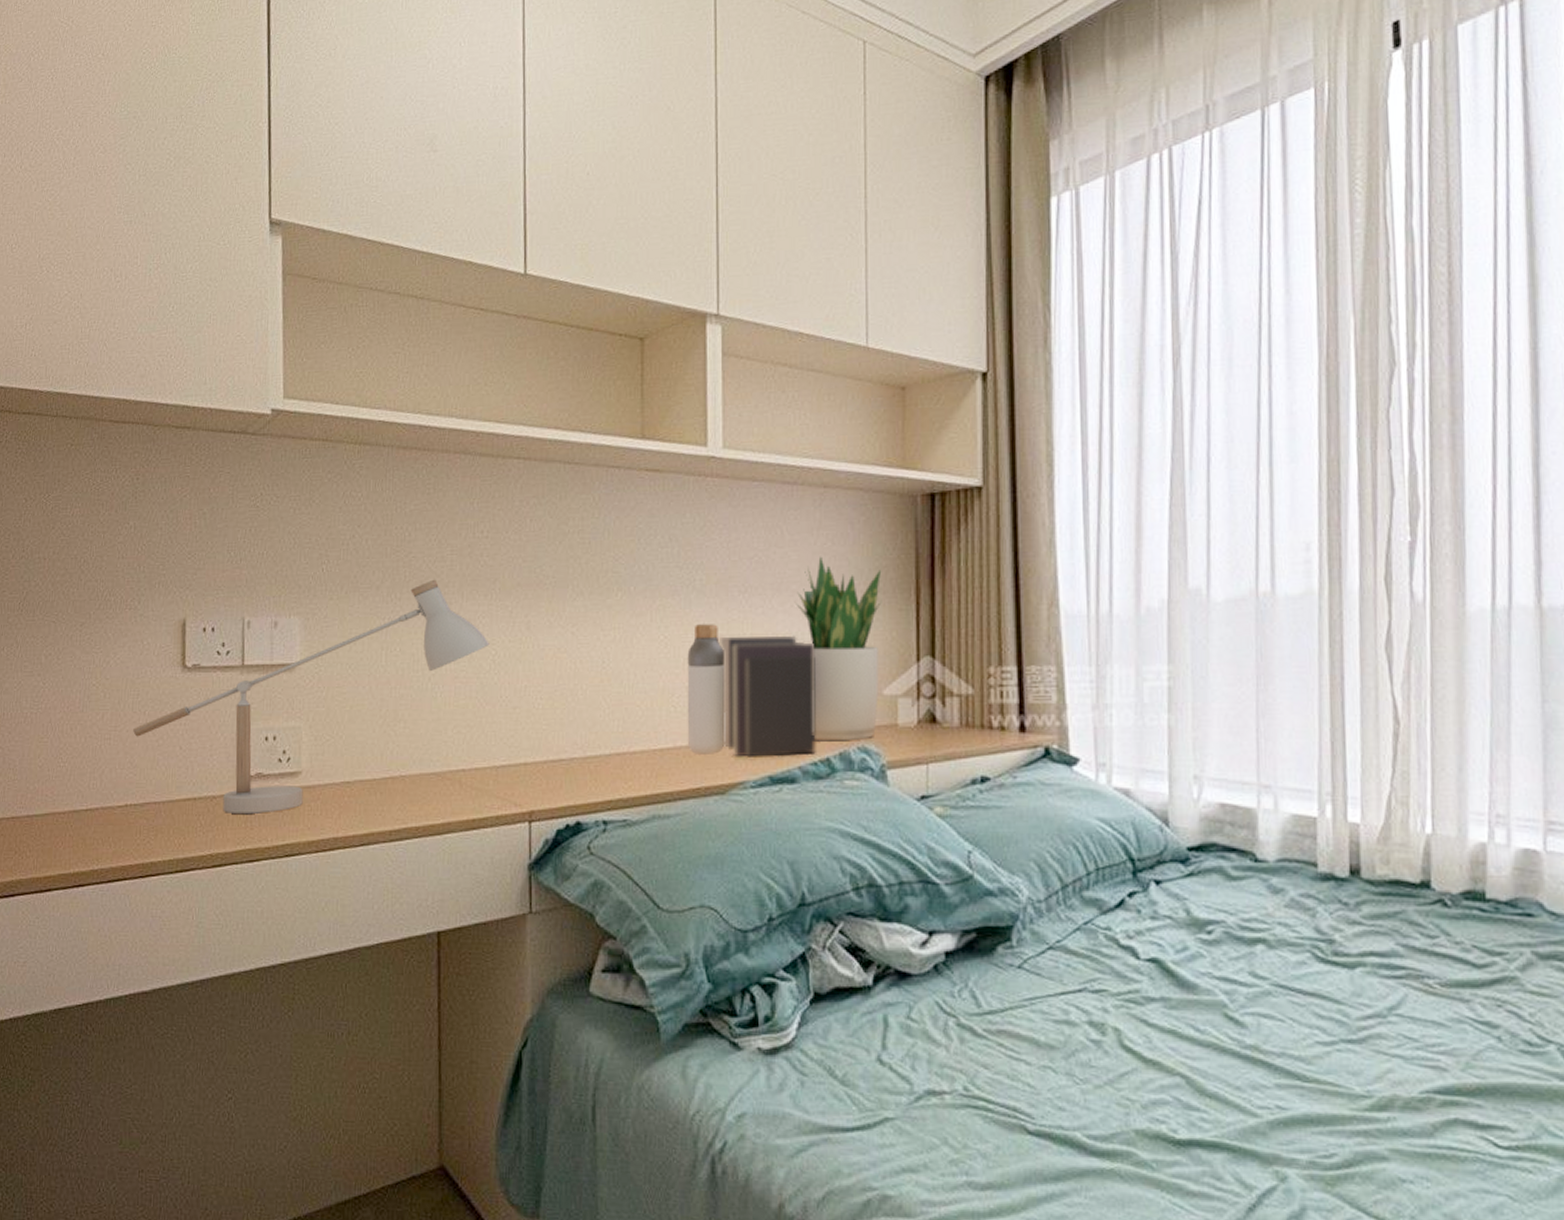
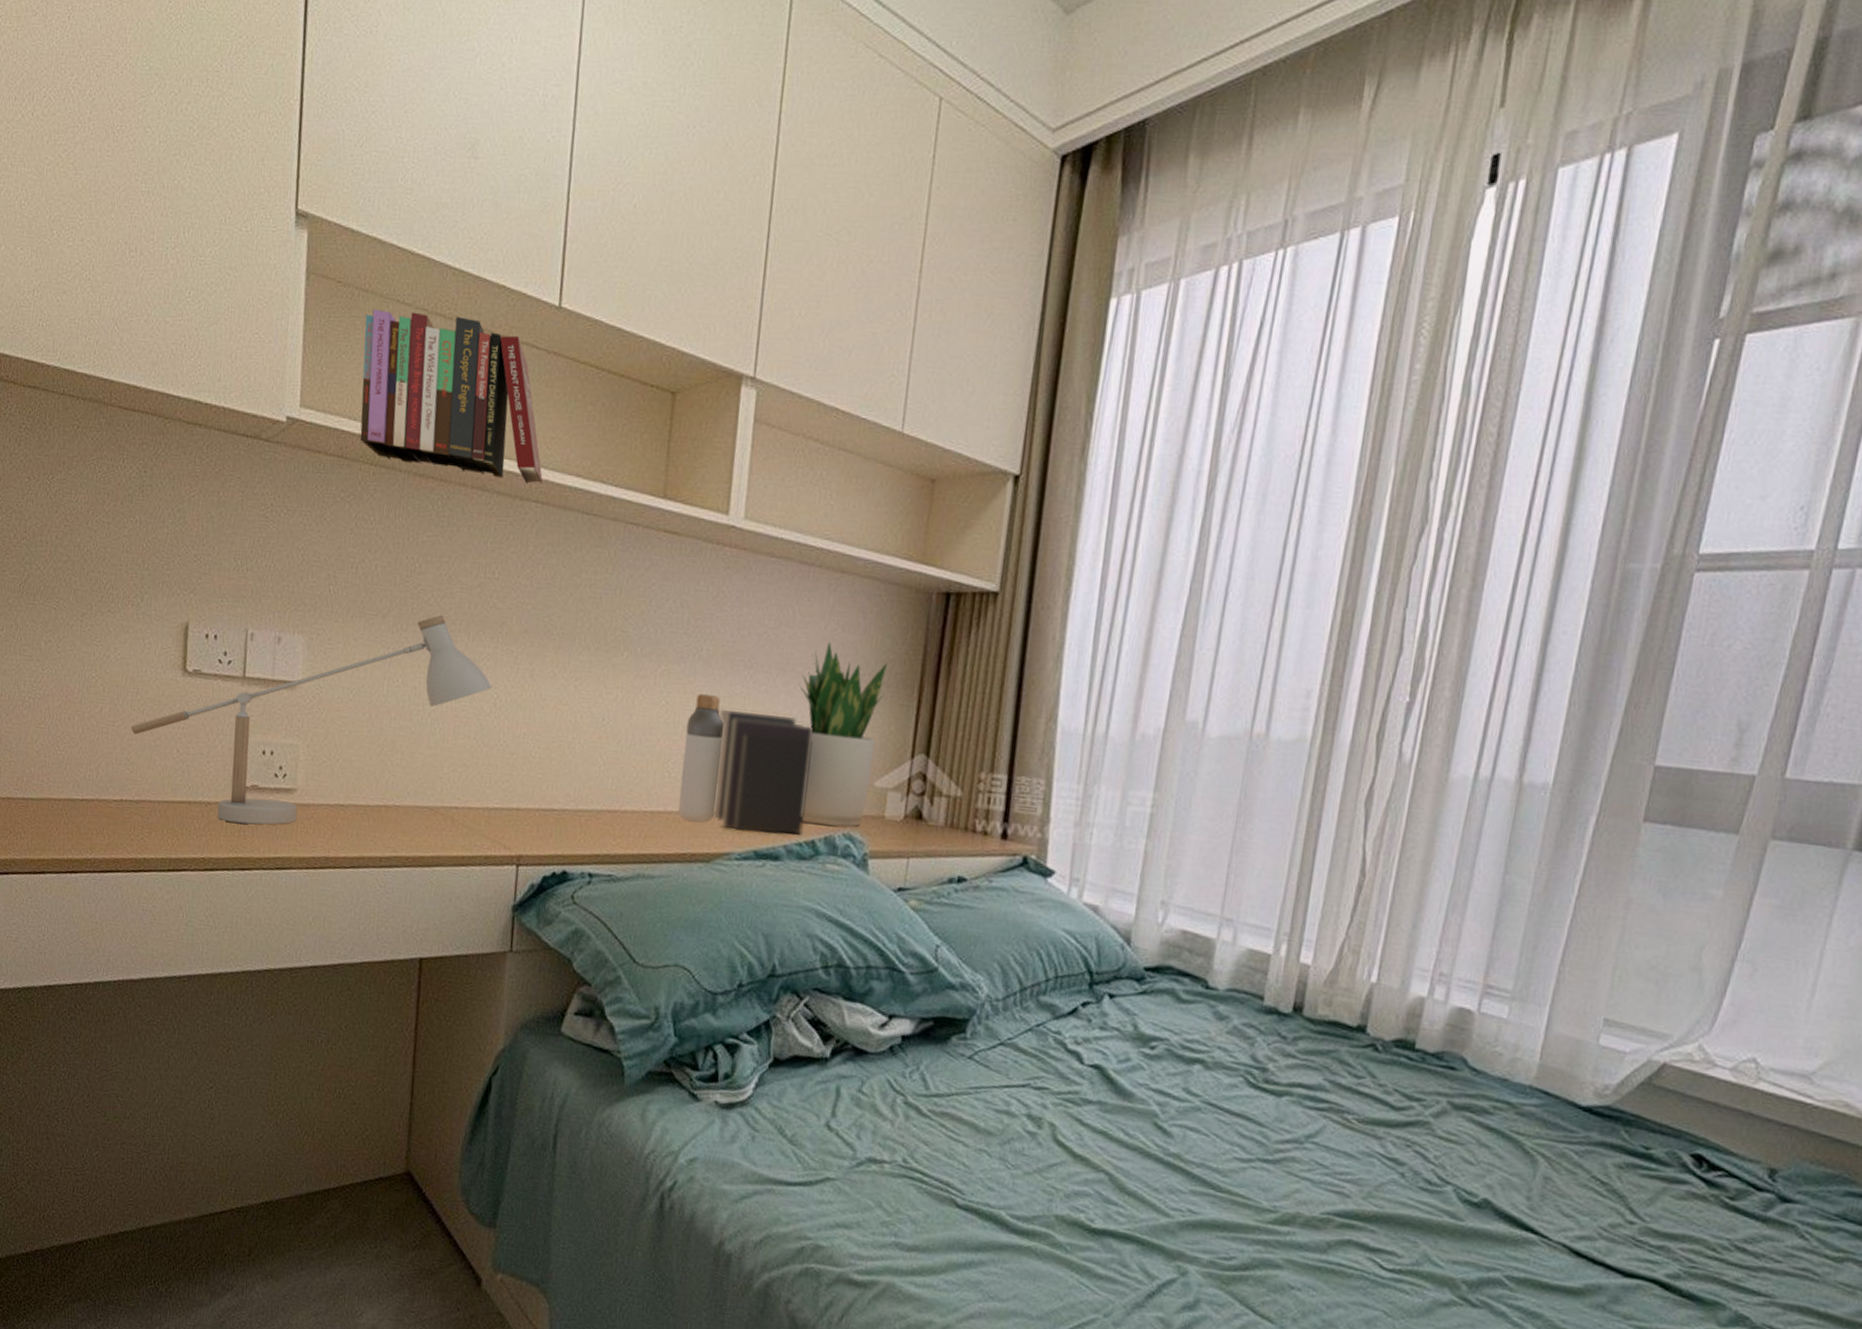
books: none [341,295,522,442] -> present [360,308,543,484]

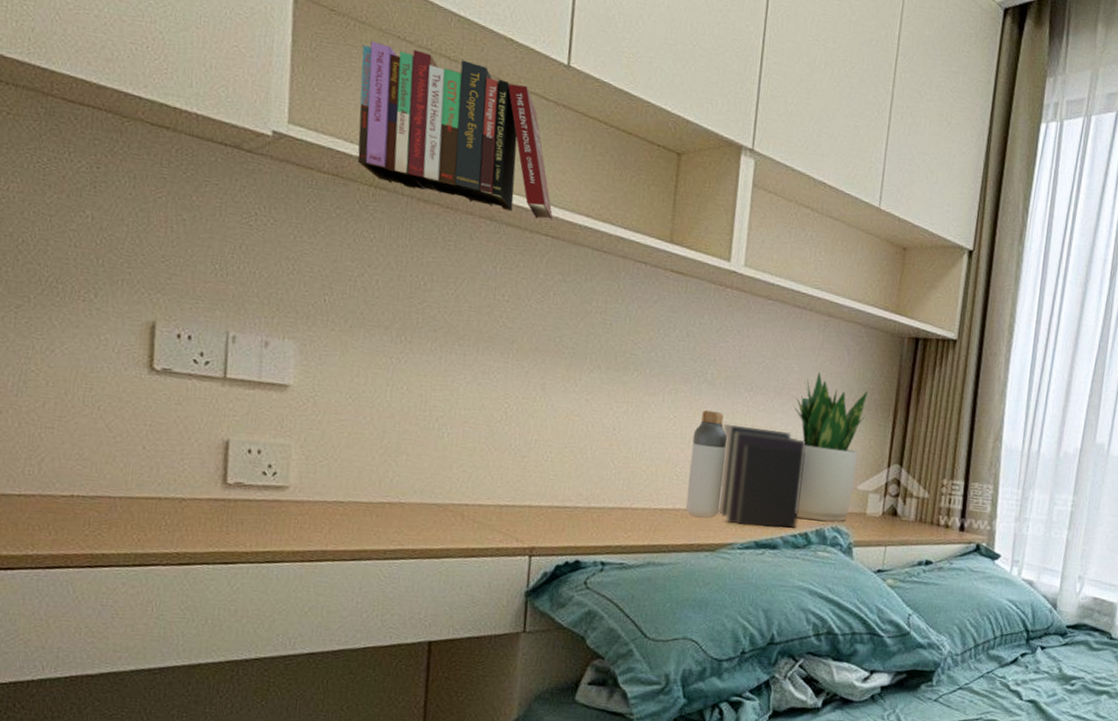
desk lamp: present [131,614,492,825] -> none [83,330,503,521]

